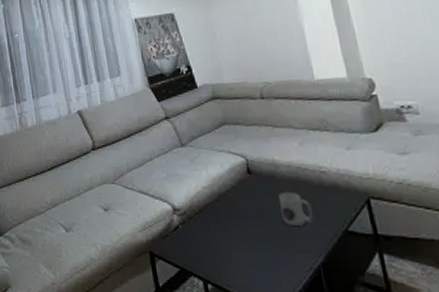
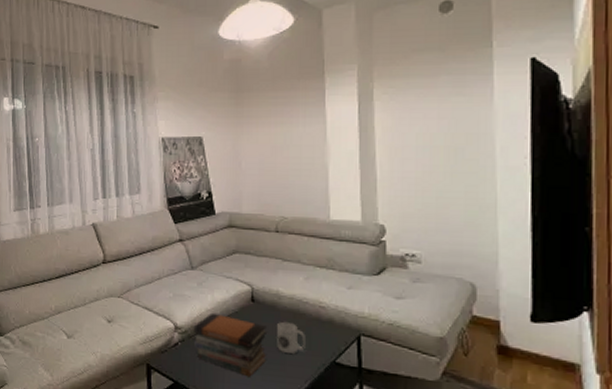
book stack: none [192,189,274,256] -> present [193,312,268,377]

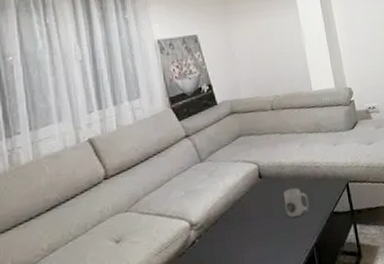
book stack: present [193,312,268,377] -> none [208,197,279,252]

